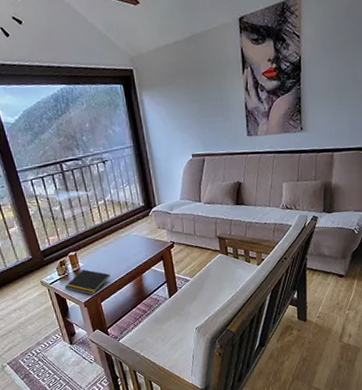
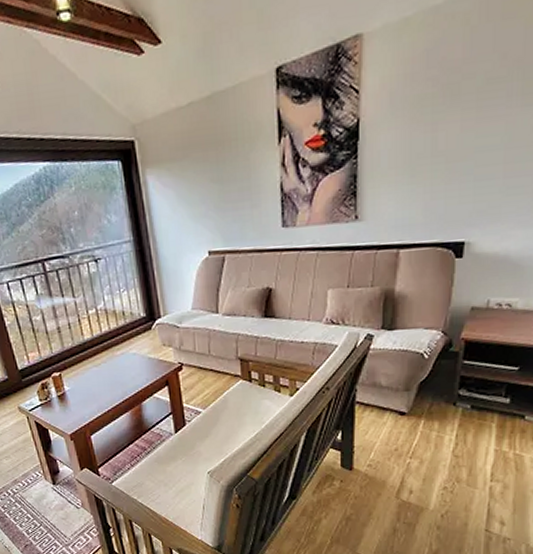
notepad: present [64,269,110,296] -> none [46,394,102,427]

